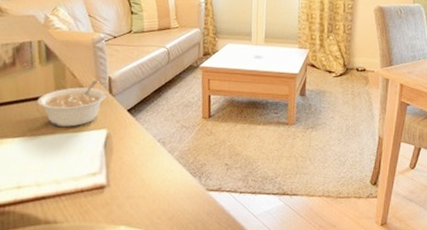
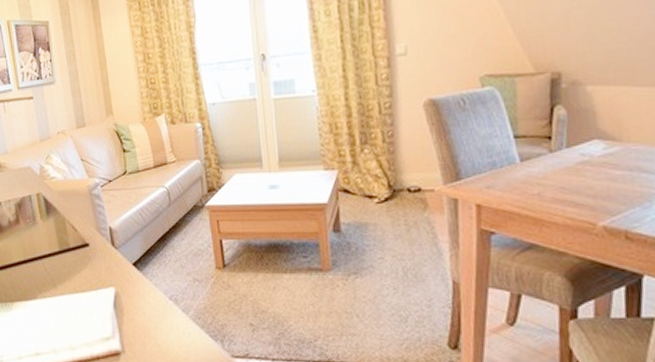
legume: present [37,80,107,127] -> none [43,231,110,286]

